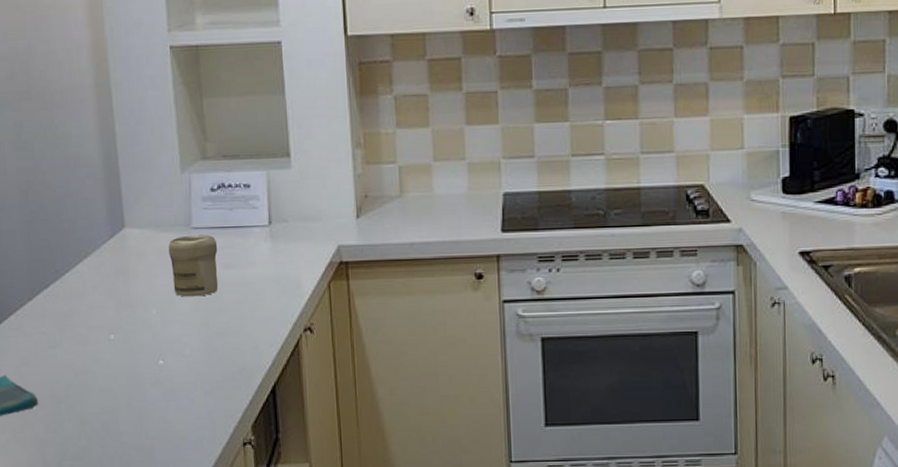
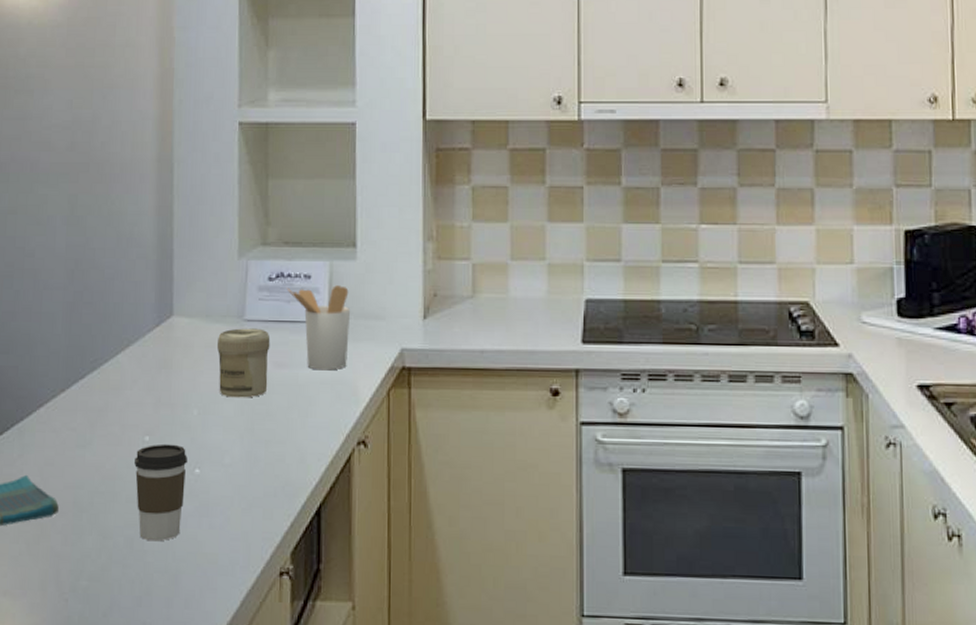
coffee cup: none [103,340,152,424] -> present [134,443,187,542]
utensil holder: none [228,192,290,269] -> present [286,285,351,371]

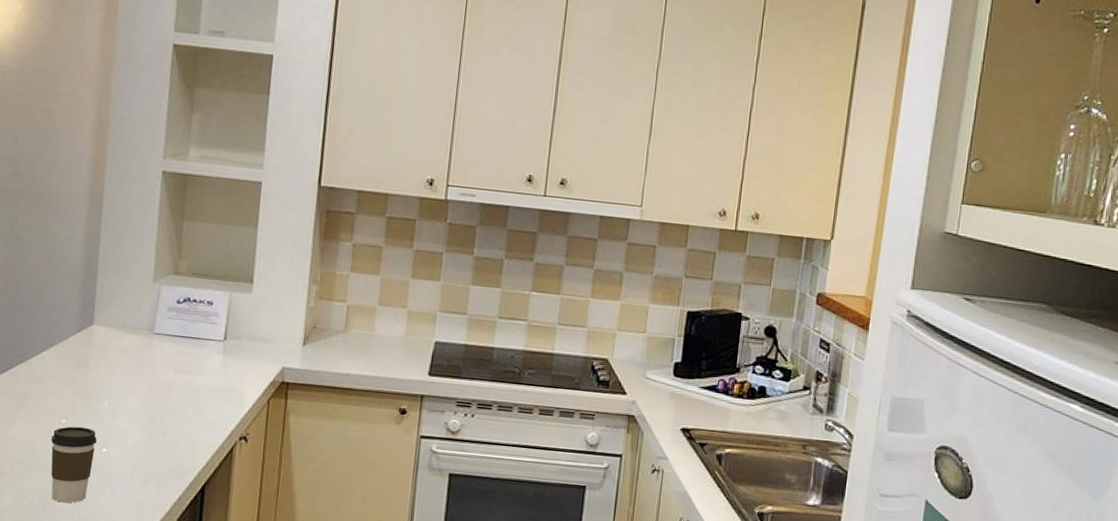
jar: present [217,328,271,398] -> none [128,339,175,396]
utensil holder: present [286,285,351,371] -> none [191,310,244,380]

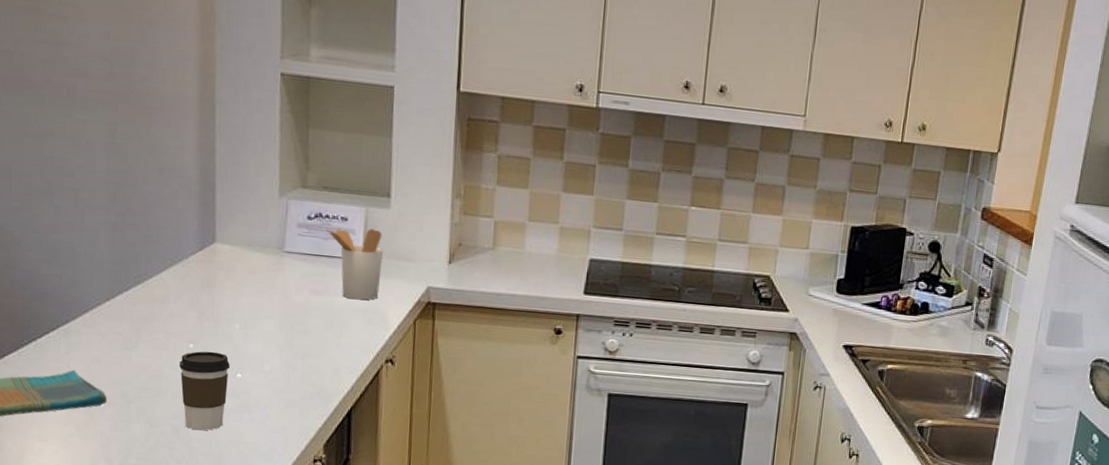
utensil holder: none [191,310,244,380] -> present [324,227,384,300]

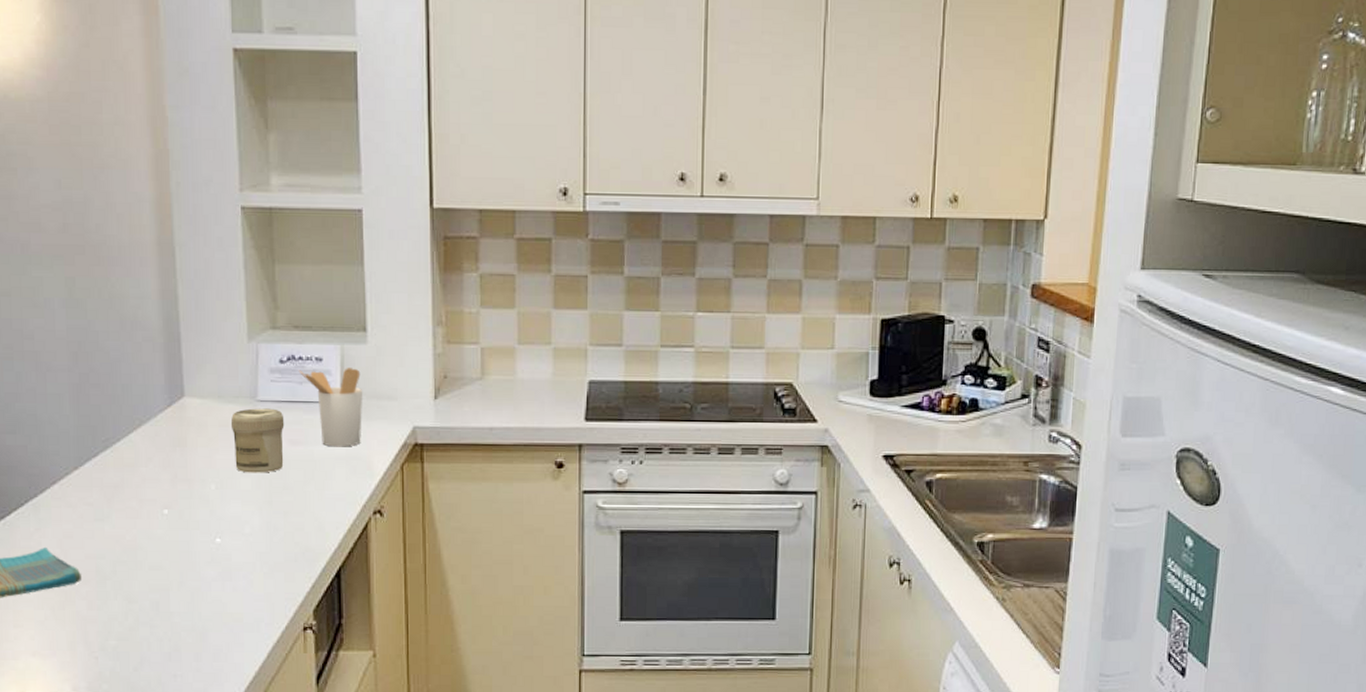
coffee cup: present [179,351,230,431] -> none [155,516,208,604]
jar: none [258,258,309,318] -> present [231,408,285,473]

